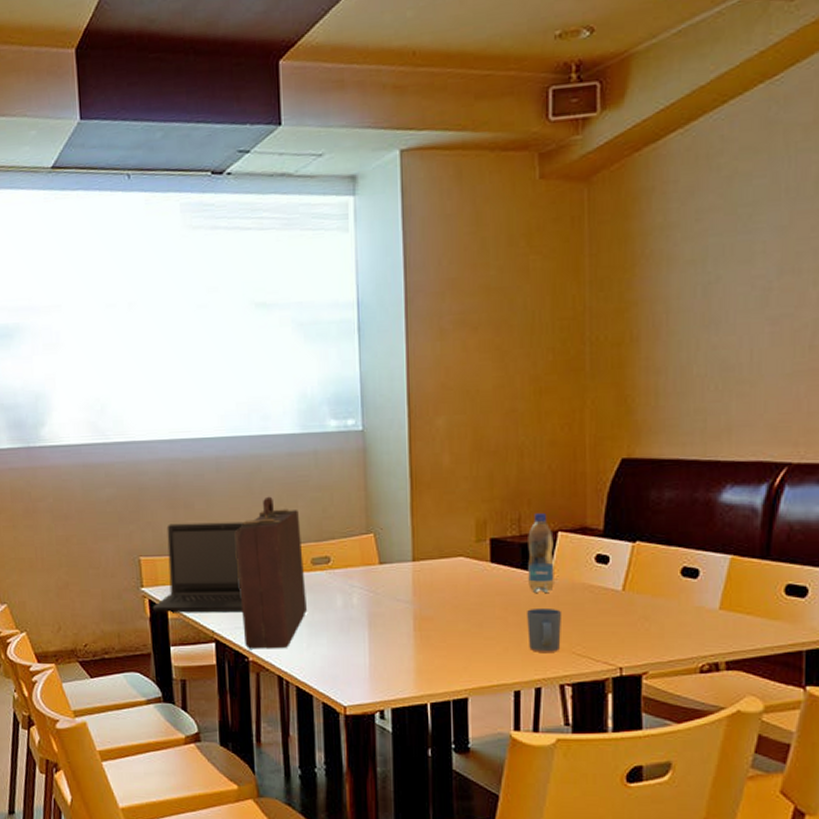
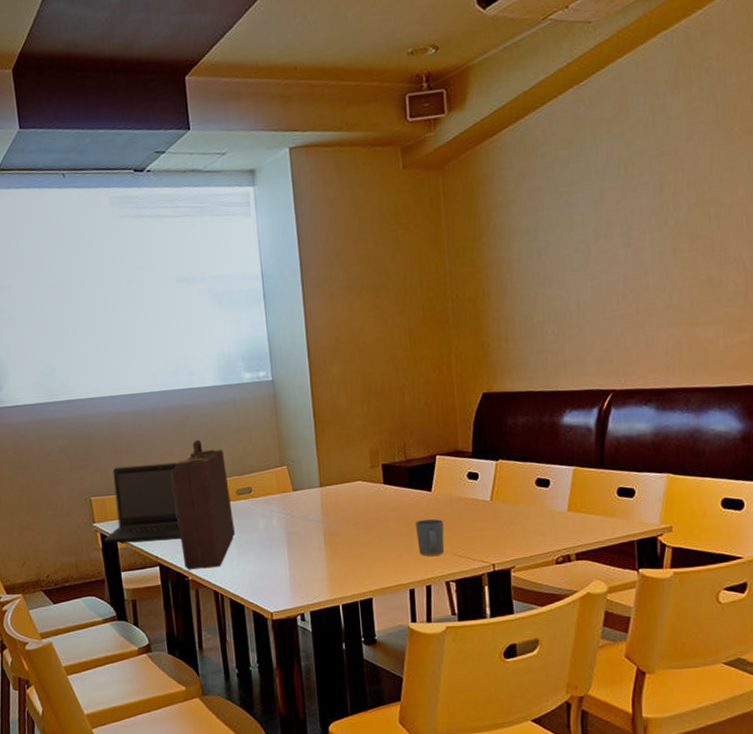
bottle: present [528,513,554,594] -> none [412,441,436,507]

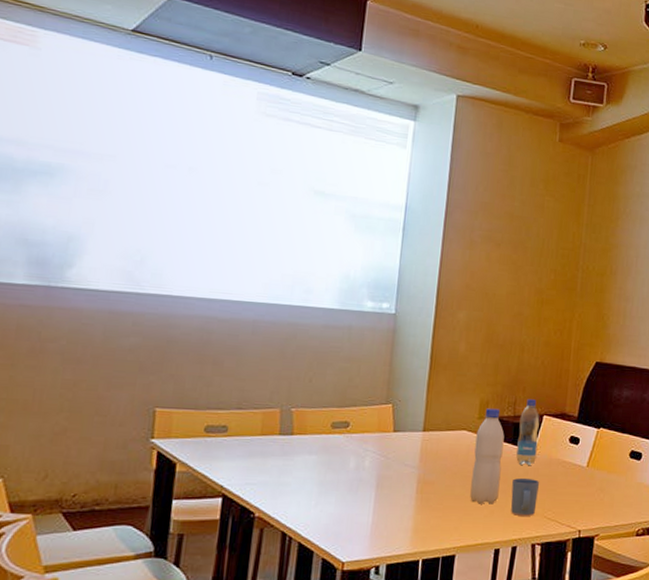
laptop: present [103,462,182,544] -> none [159,378,271,468]
briefcase: present [170,439,235,570] -> none [253,362,326,506]
water bottle: none [371,455,404,549] -> present [470,408,505,505]
bottle: none [412,441,436,507] -> present [516,399,540,466]

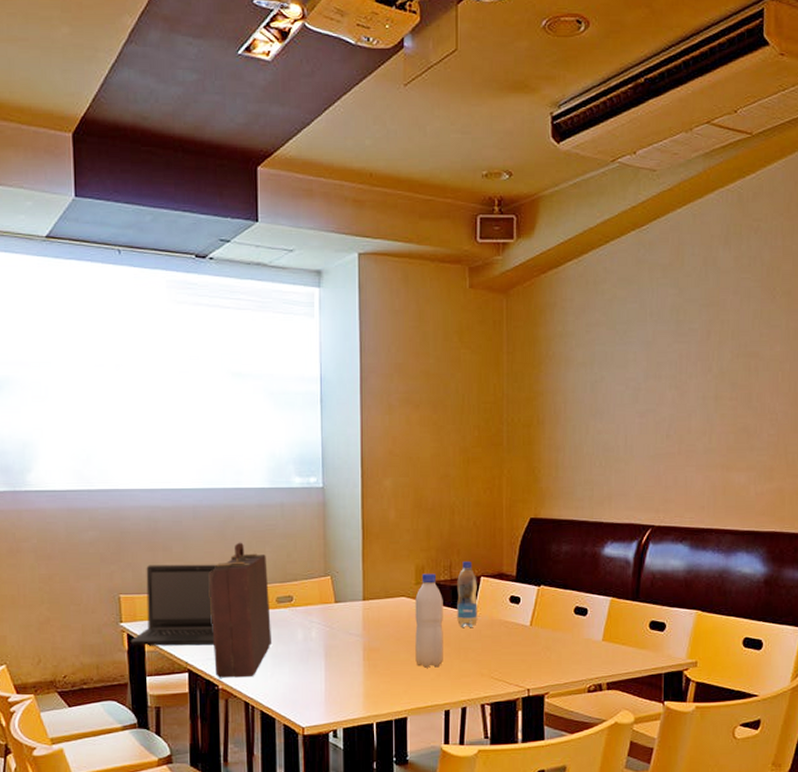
laptop: none [159,378,271,468] -> present [130,564,217,645]
briefcase: none [253,362,326,506] -> present [208,542,271,678]
mug: present [510,477,540,516] -> none [456,640,484,677]

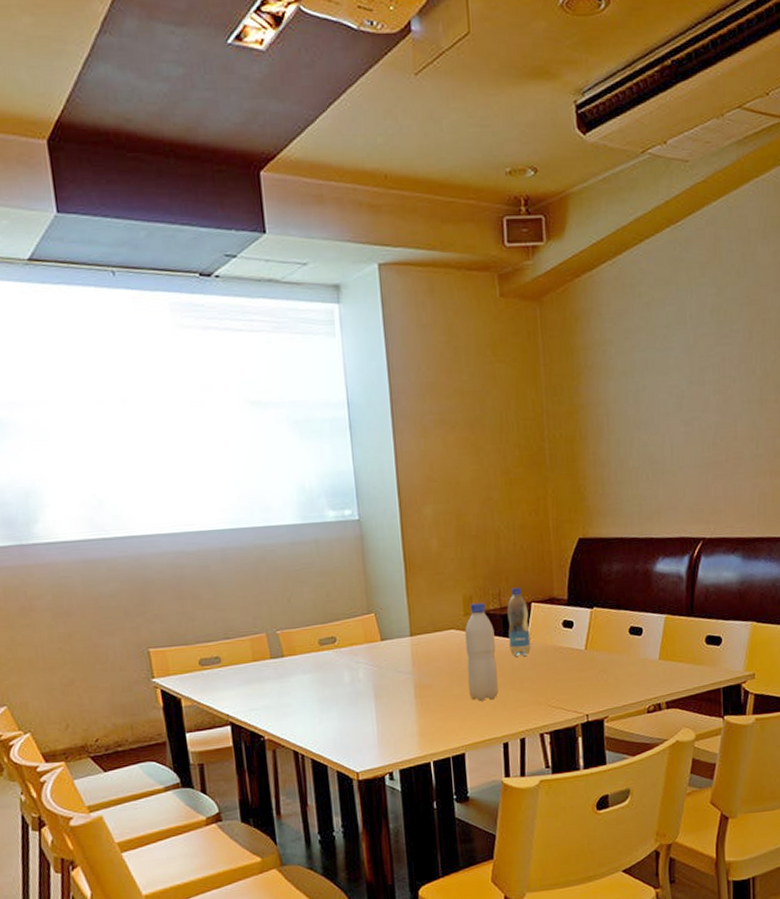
laptop: present [130,564,217,645] -> none [164,609,257,701]
briefcase: present [208,542,271,678] -> none [243,583,317,729]

